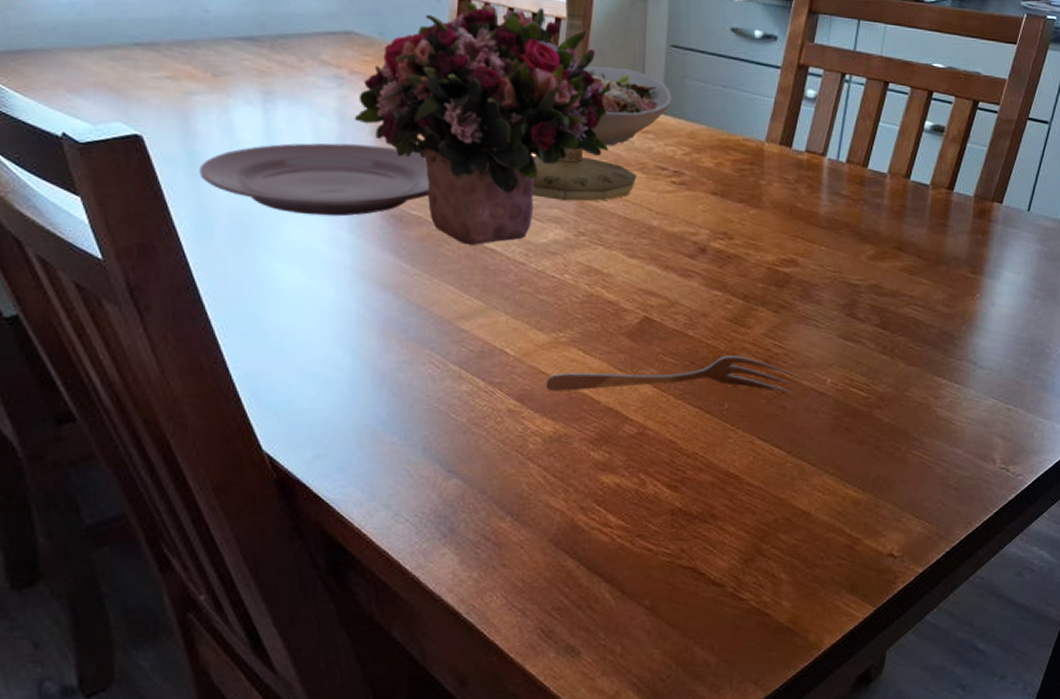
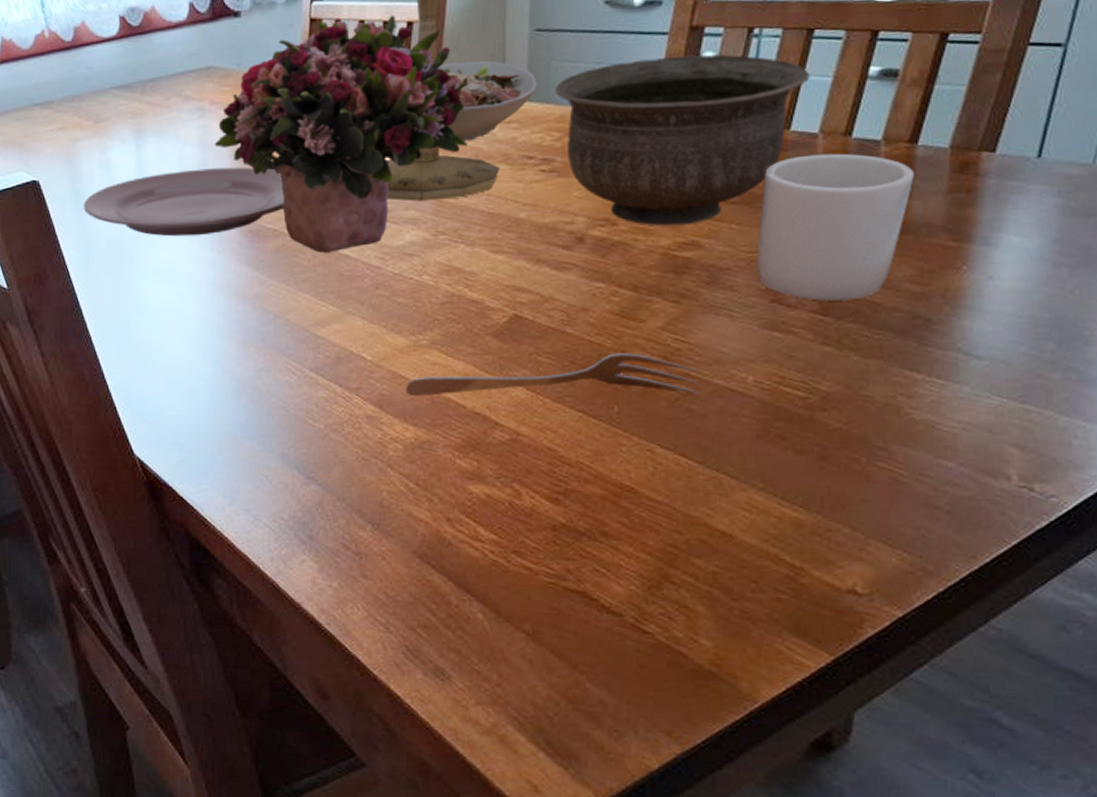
bowl: none [687,88,884,244] -> present [555,54,810,226]
mug: none [837,191,950,318] -> present [756,153,914,301]

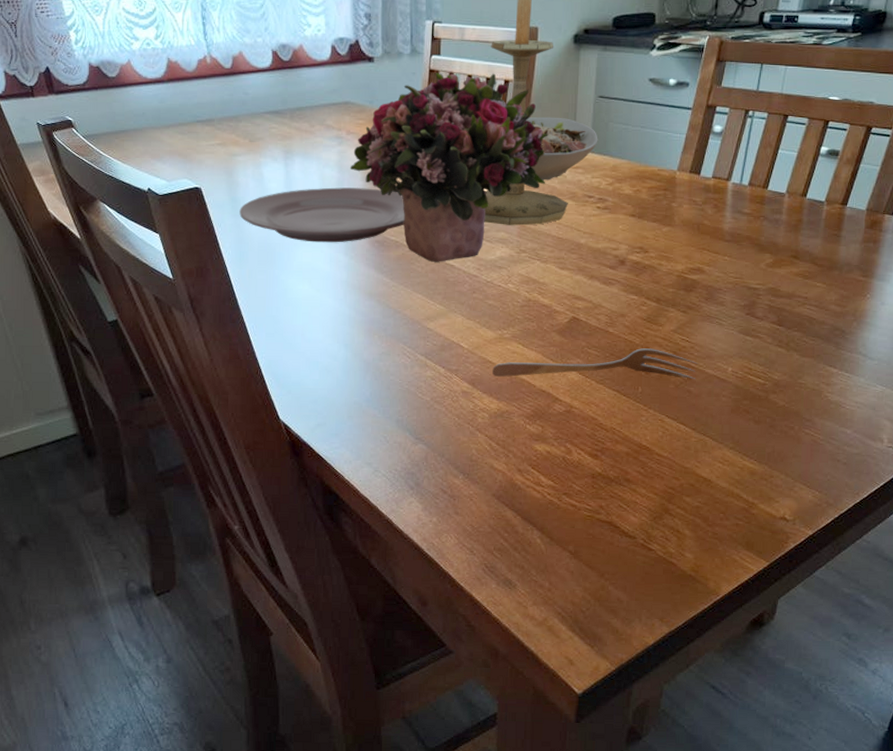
bowl: present [555,54,810,226] -> none [611,127,783,256]
mug: present [756,153,914,301] -> none [739,208,843,316]

